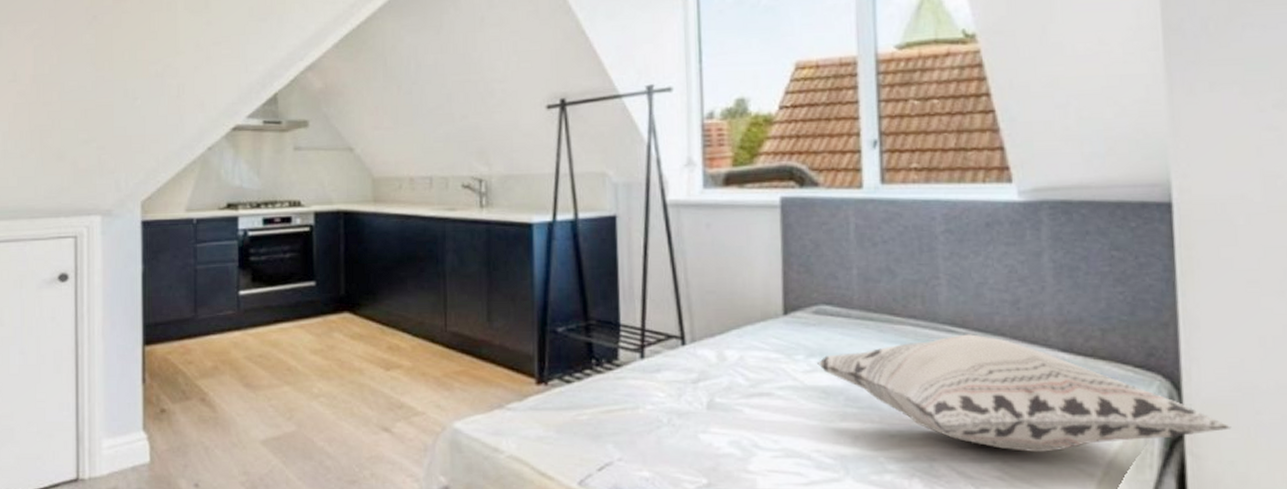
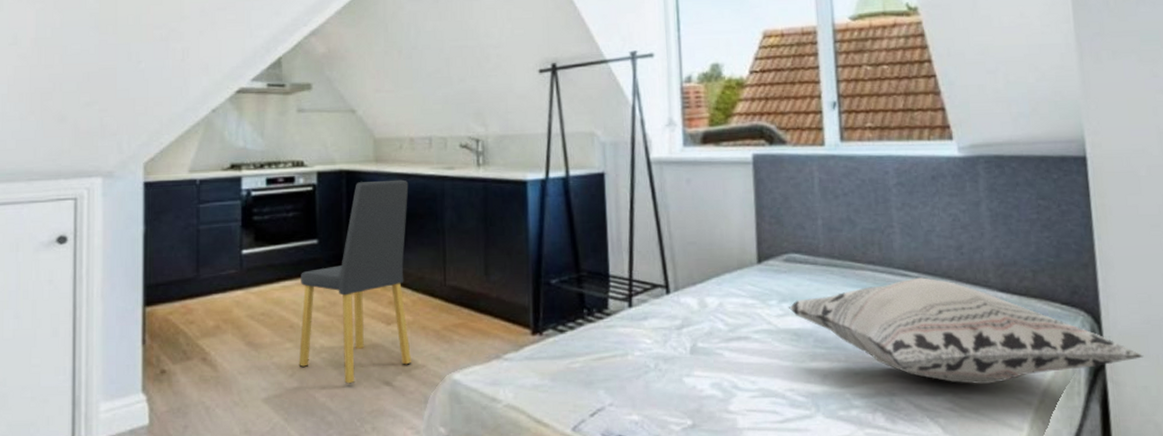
dining chair: none [296,221,411,429] -> present [298,179,411,384]

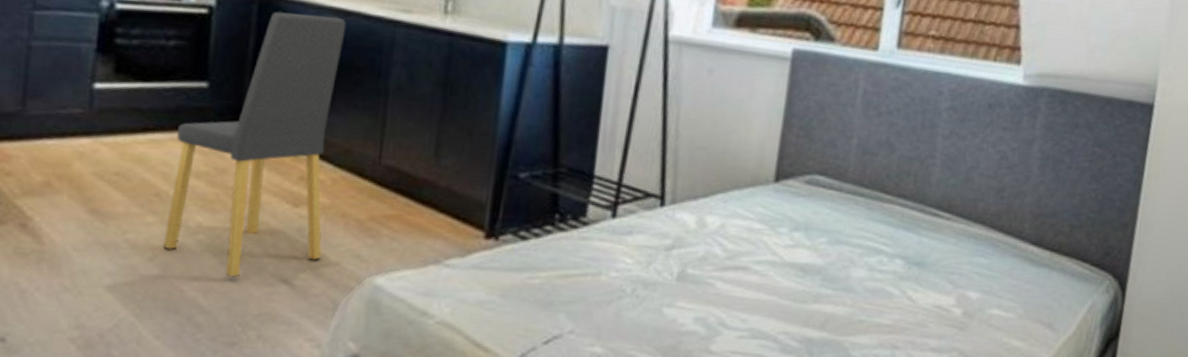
decorative pillow: present [788,277,1144,385] -> none [799,219,1159,346]

